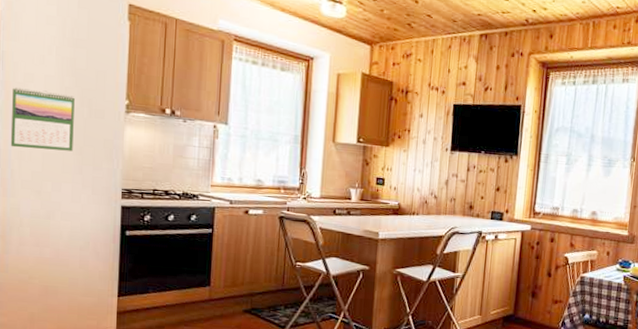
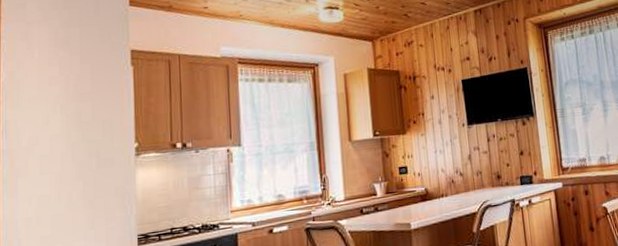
calendar: present [10,87,75,151] -> none [16,150,83,216]

